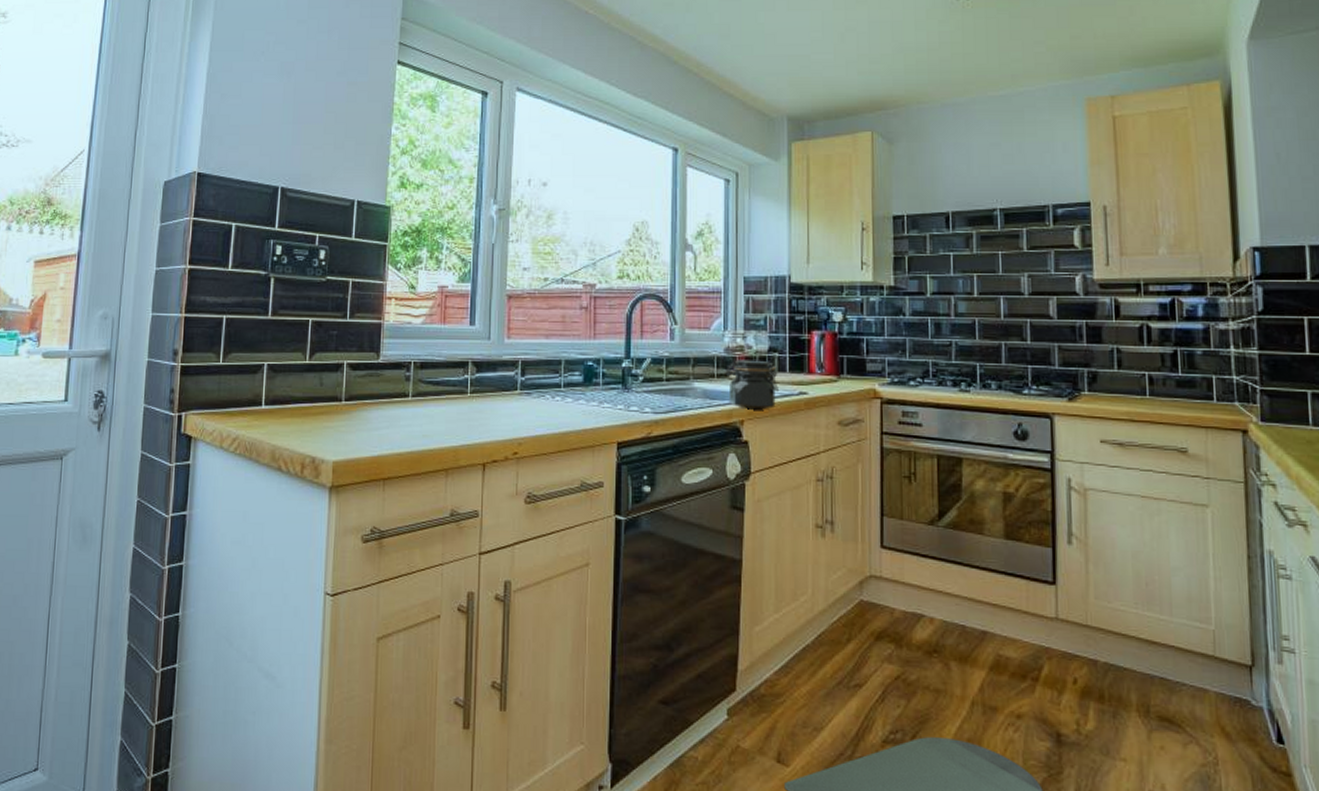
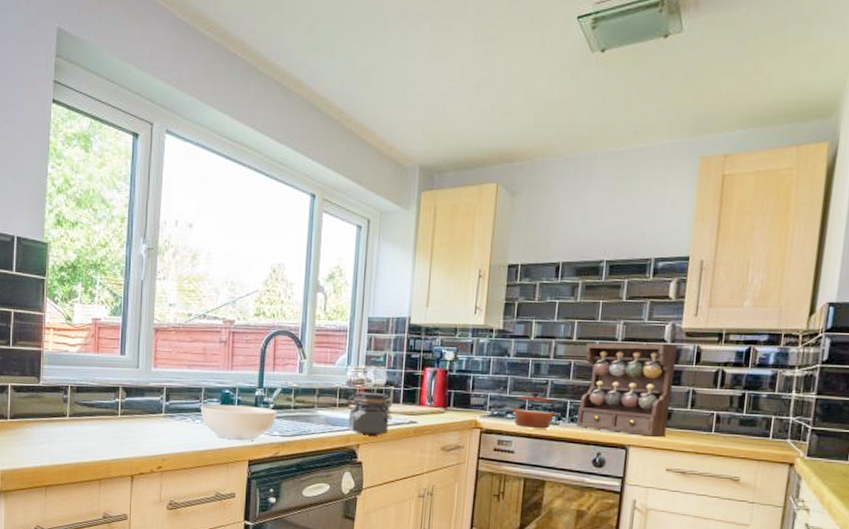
bowl: none [560,379,648,419] -> present [200,404,277,440]
saucepan: none [912,355,967,397] -> present [510,392,558,429]
spice rack: none [989,297,1094,403] -> present [577,343,678,437]

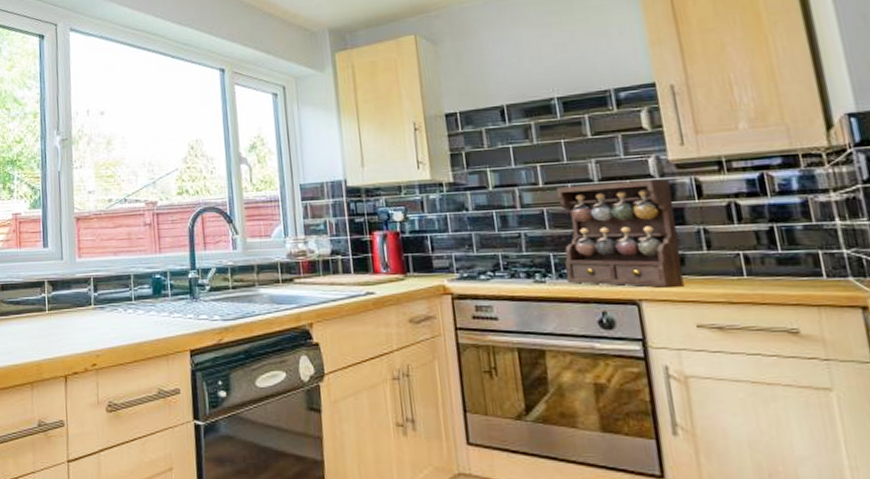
bowl: present [200,404,277,440] -> none [131,290,215,328]
jar: present [346,391,393,436] -> none [290,263,345,312]
saucepan: present [510,392,558,429] -> none [481,248,541,290]

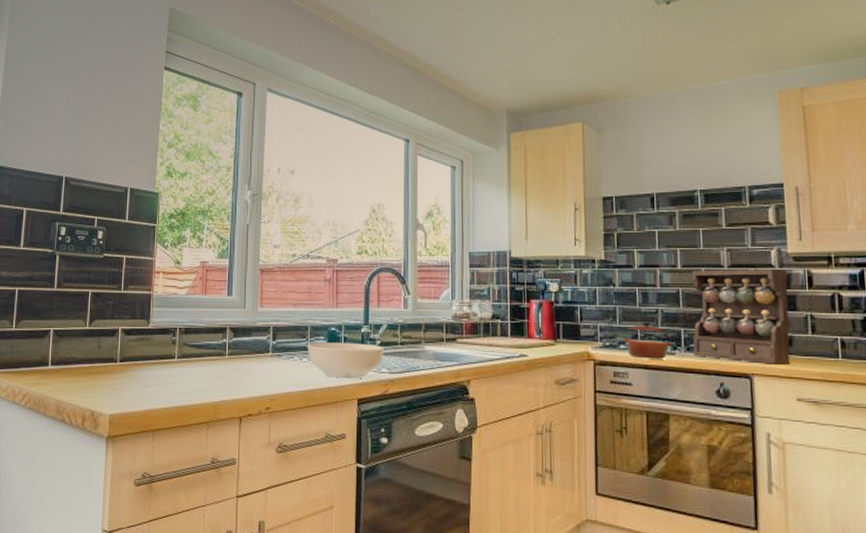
bowl: none [131,290,215,328] -> present [307,342,384,378]
saucepan: none [481,248,541,290] -> present [622,322,672,359]

